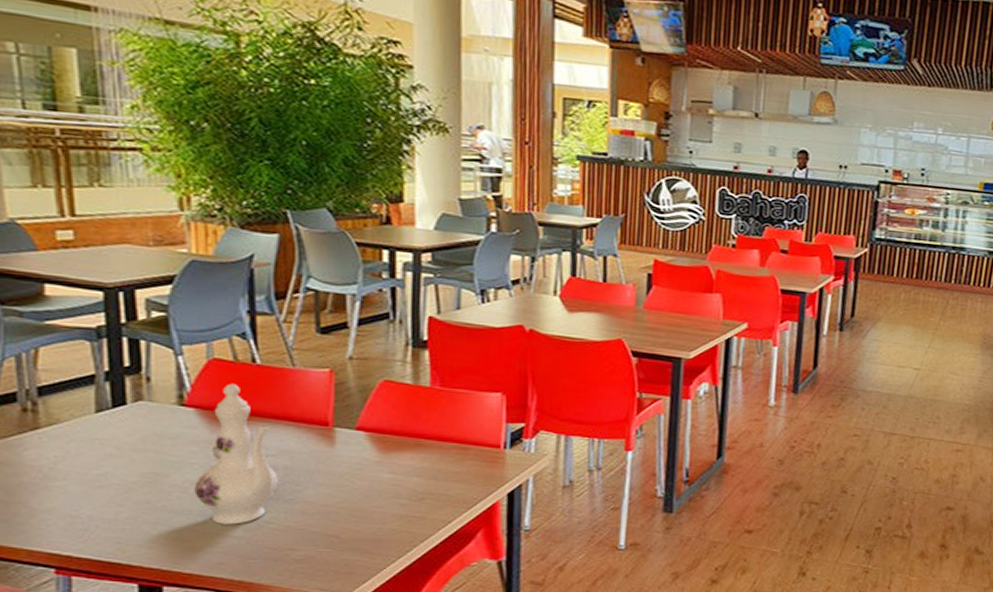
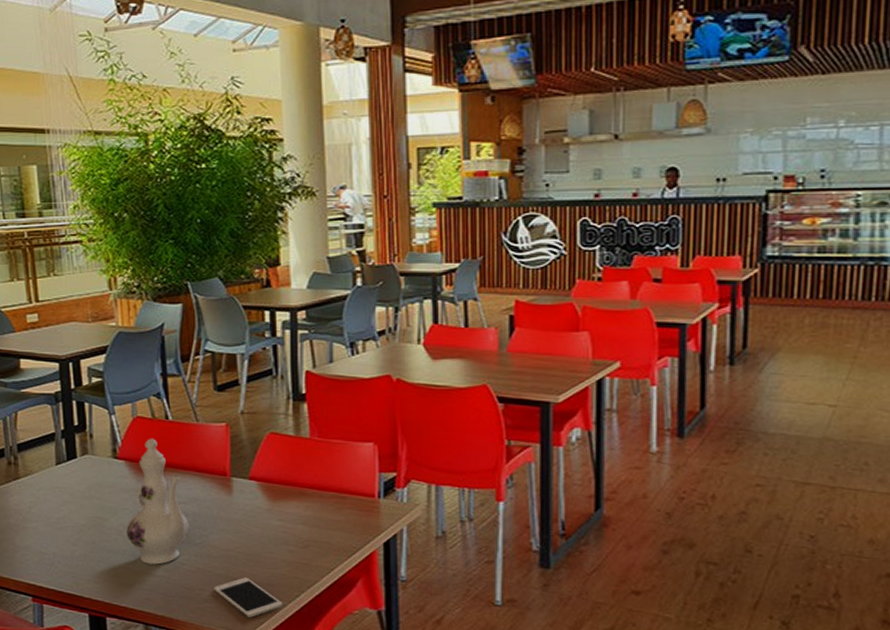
cell phone: none [308,534,391,576] -> present [214,577,283,618]

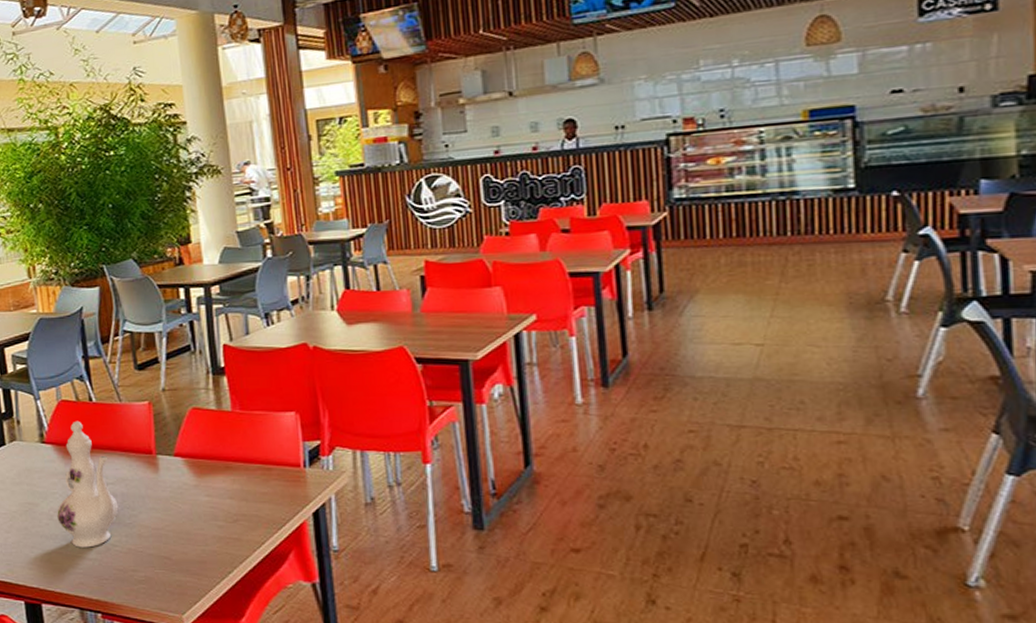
cell phone: present [214,577,283,618] -> none [146,556,217,597]

